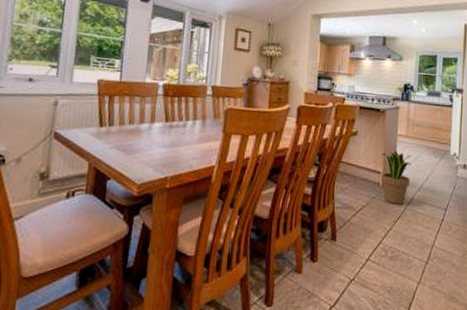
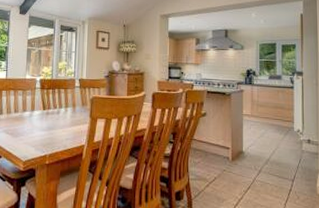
potted plant: present [381,151,412,205] -> none [229,129,258,176]

